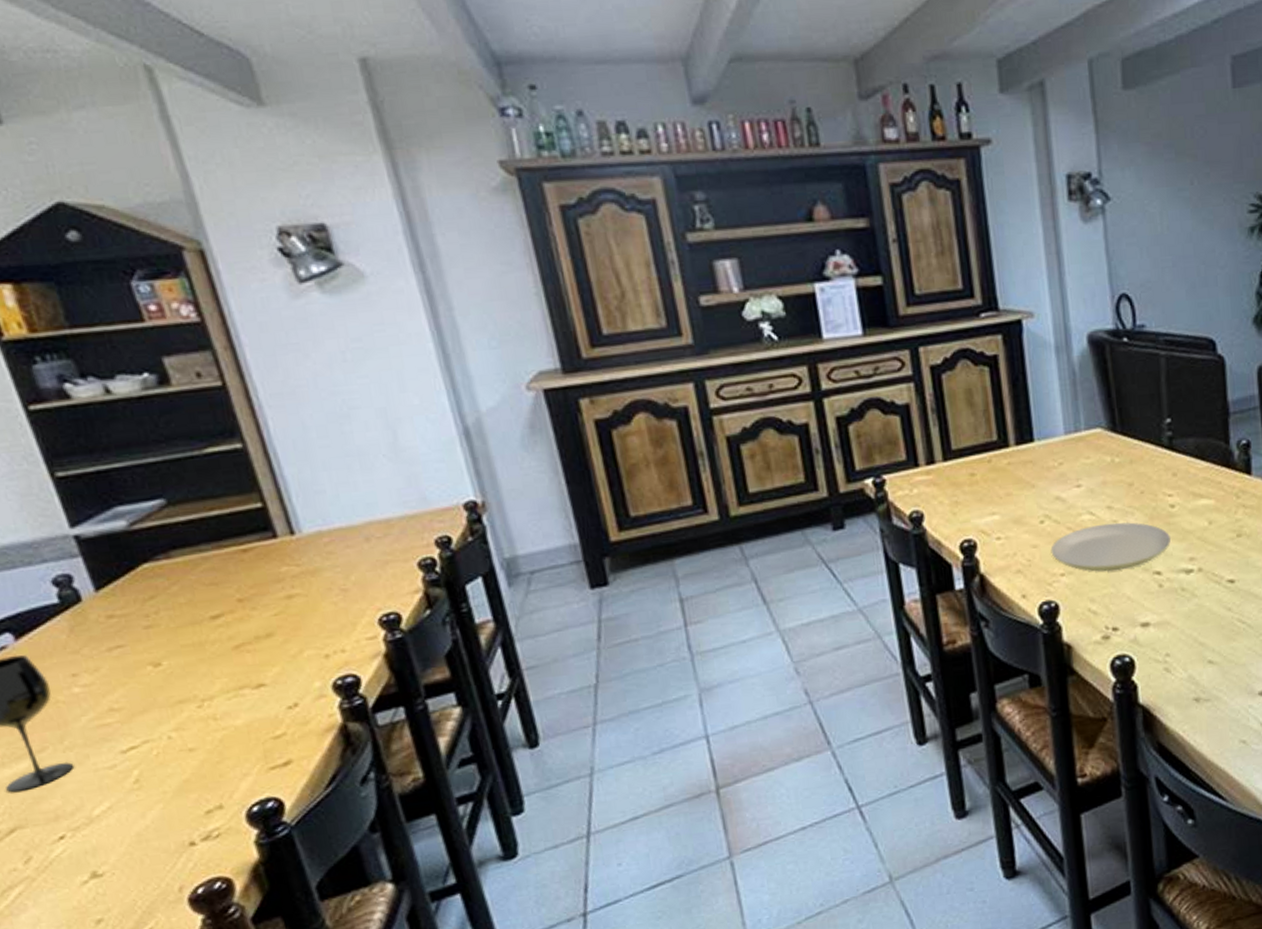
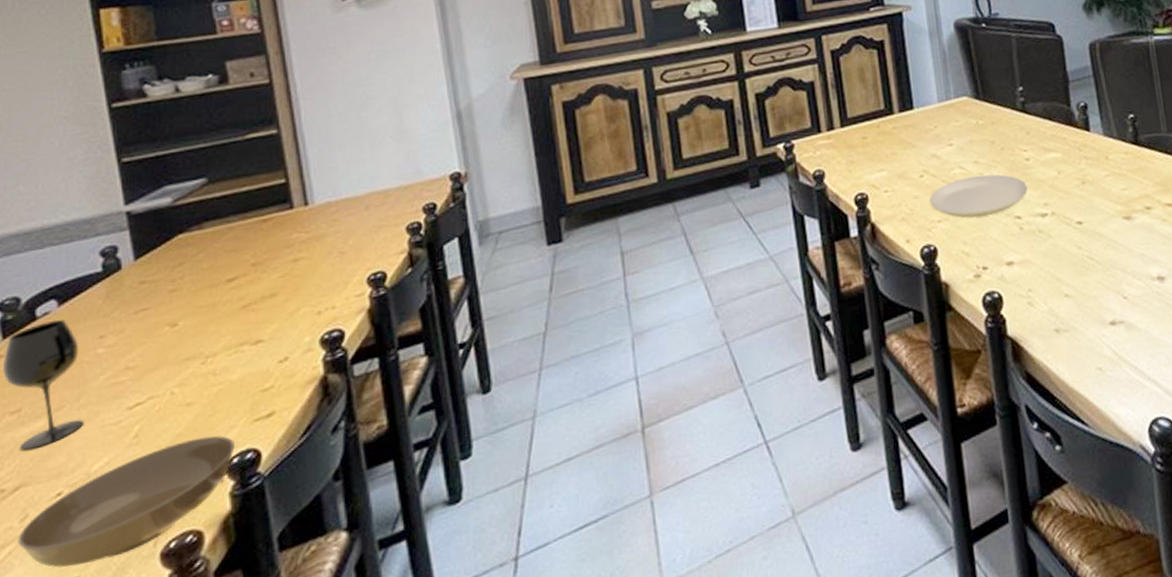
bowl: none [25,783,253,910] -> present [17,435,235,568]

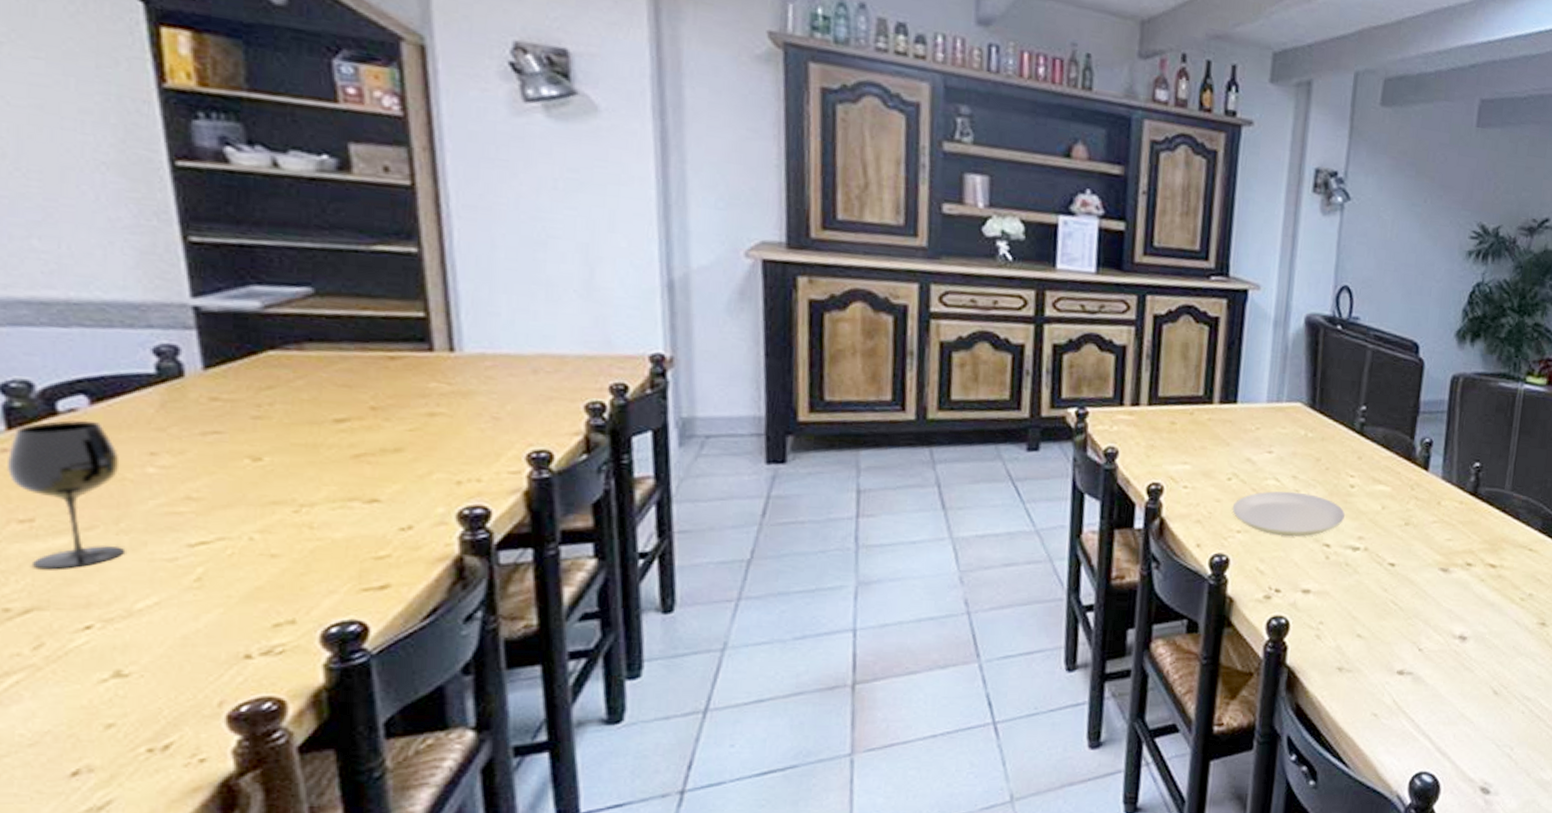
bowl: present [17,435,235,568] -> none [28,596,334,712]

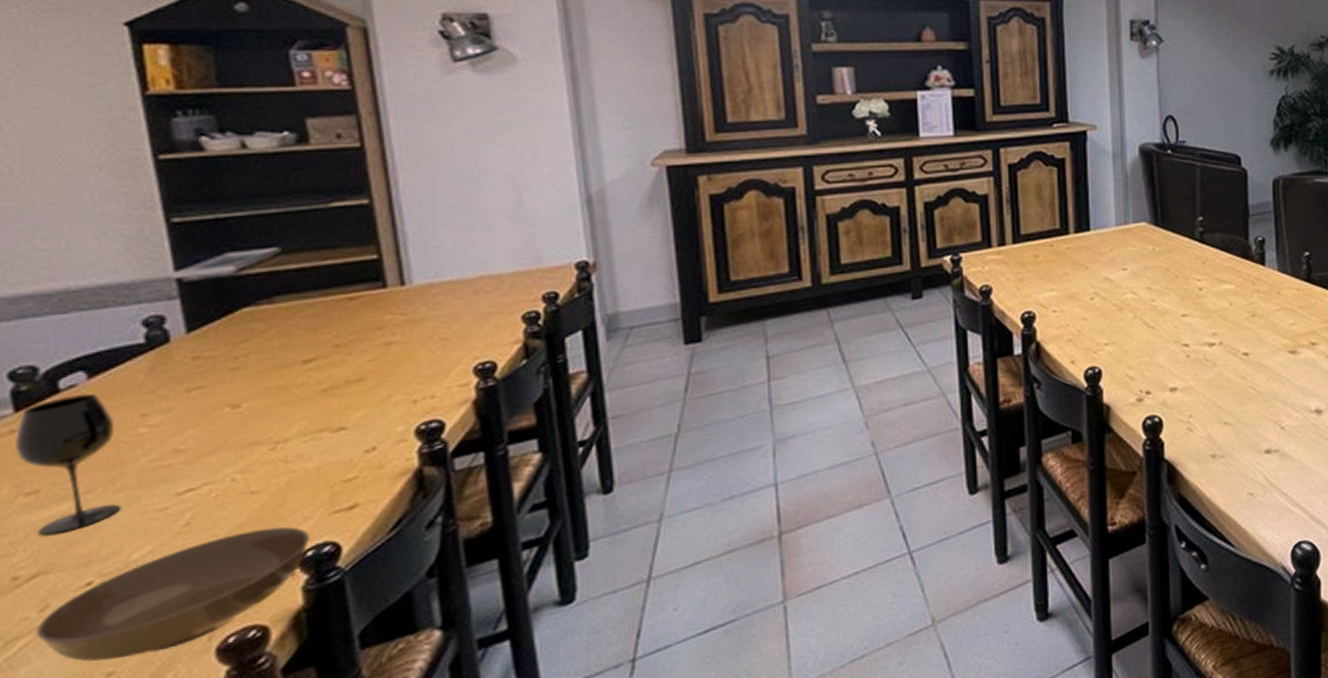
bowl: none [28,596,334,712] -> present [36,526,309,662]
plate: present [1232,491,1345,537] -> none [1098,301,1198,342]

